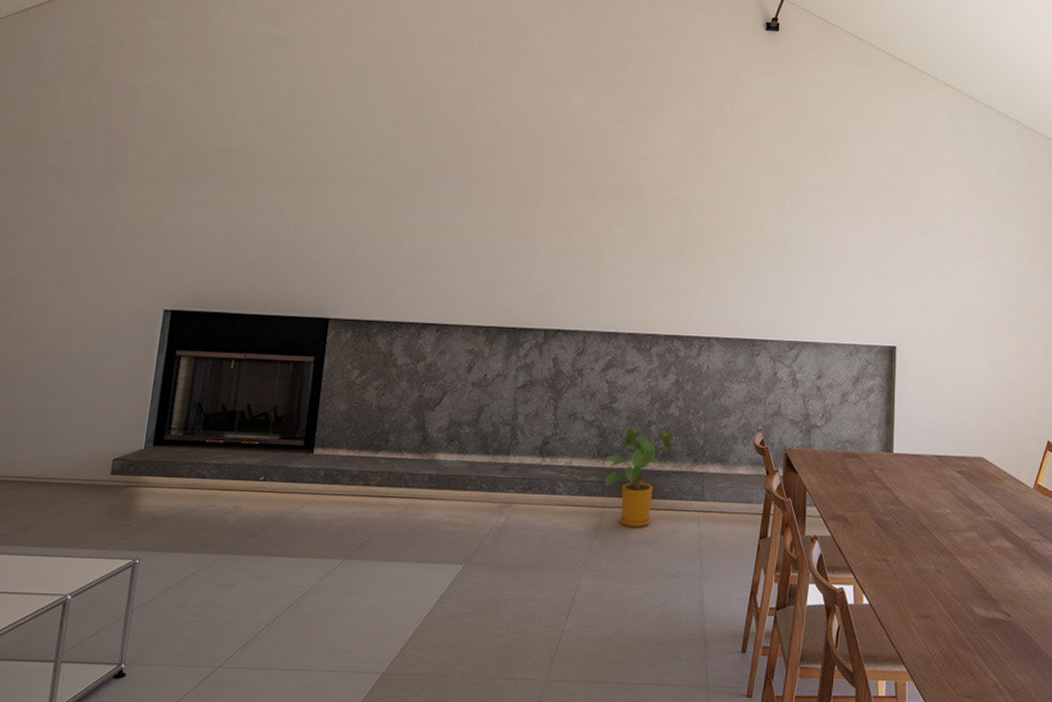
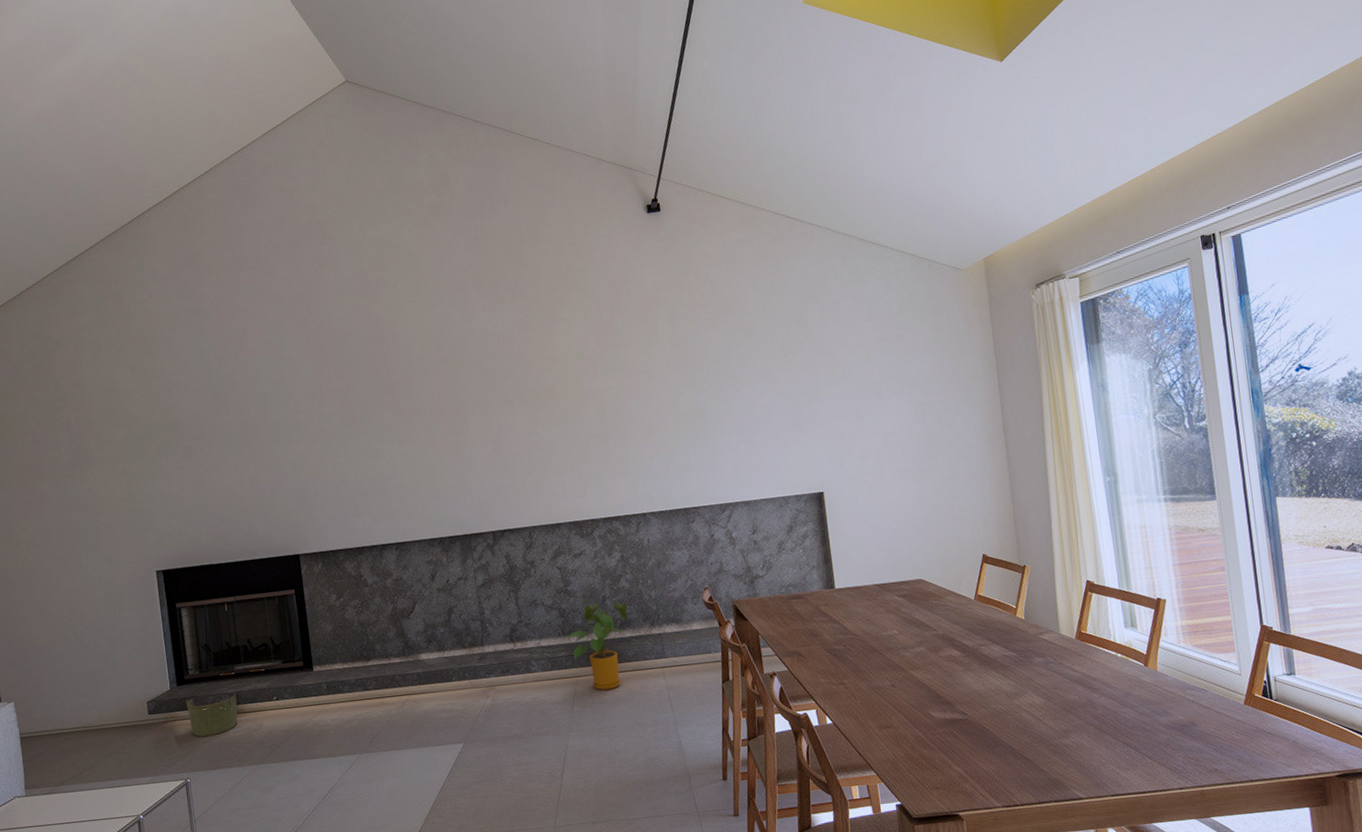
basket: none [156,462,221,512] -> present [186,691,238,737]

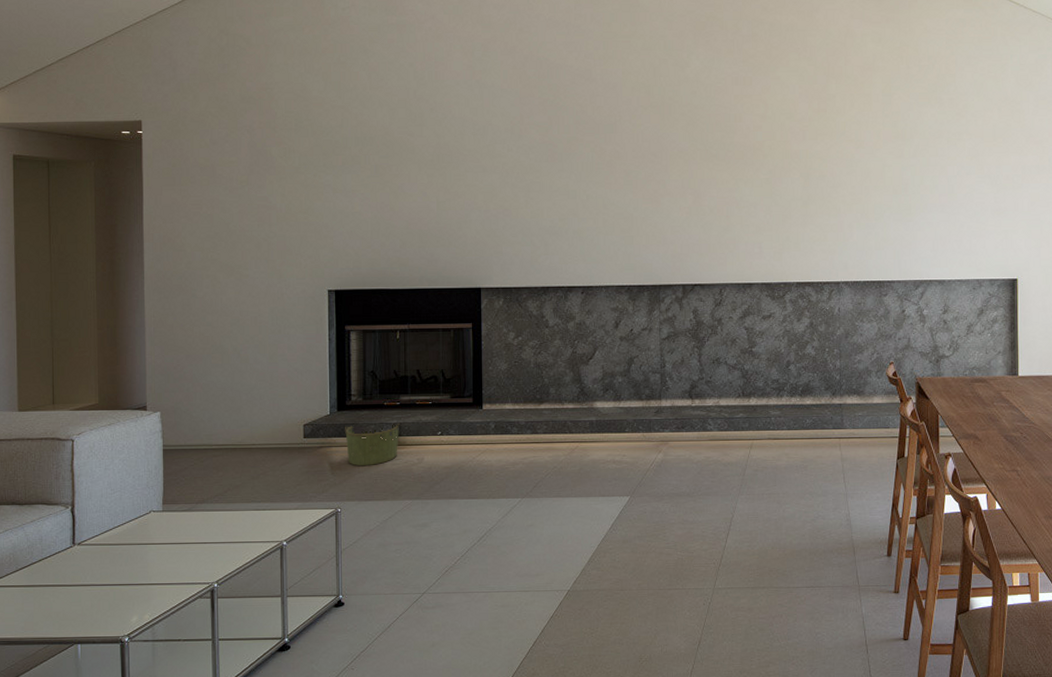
house plant: present [567,601,628,691] -> none [747,367,811,456]

